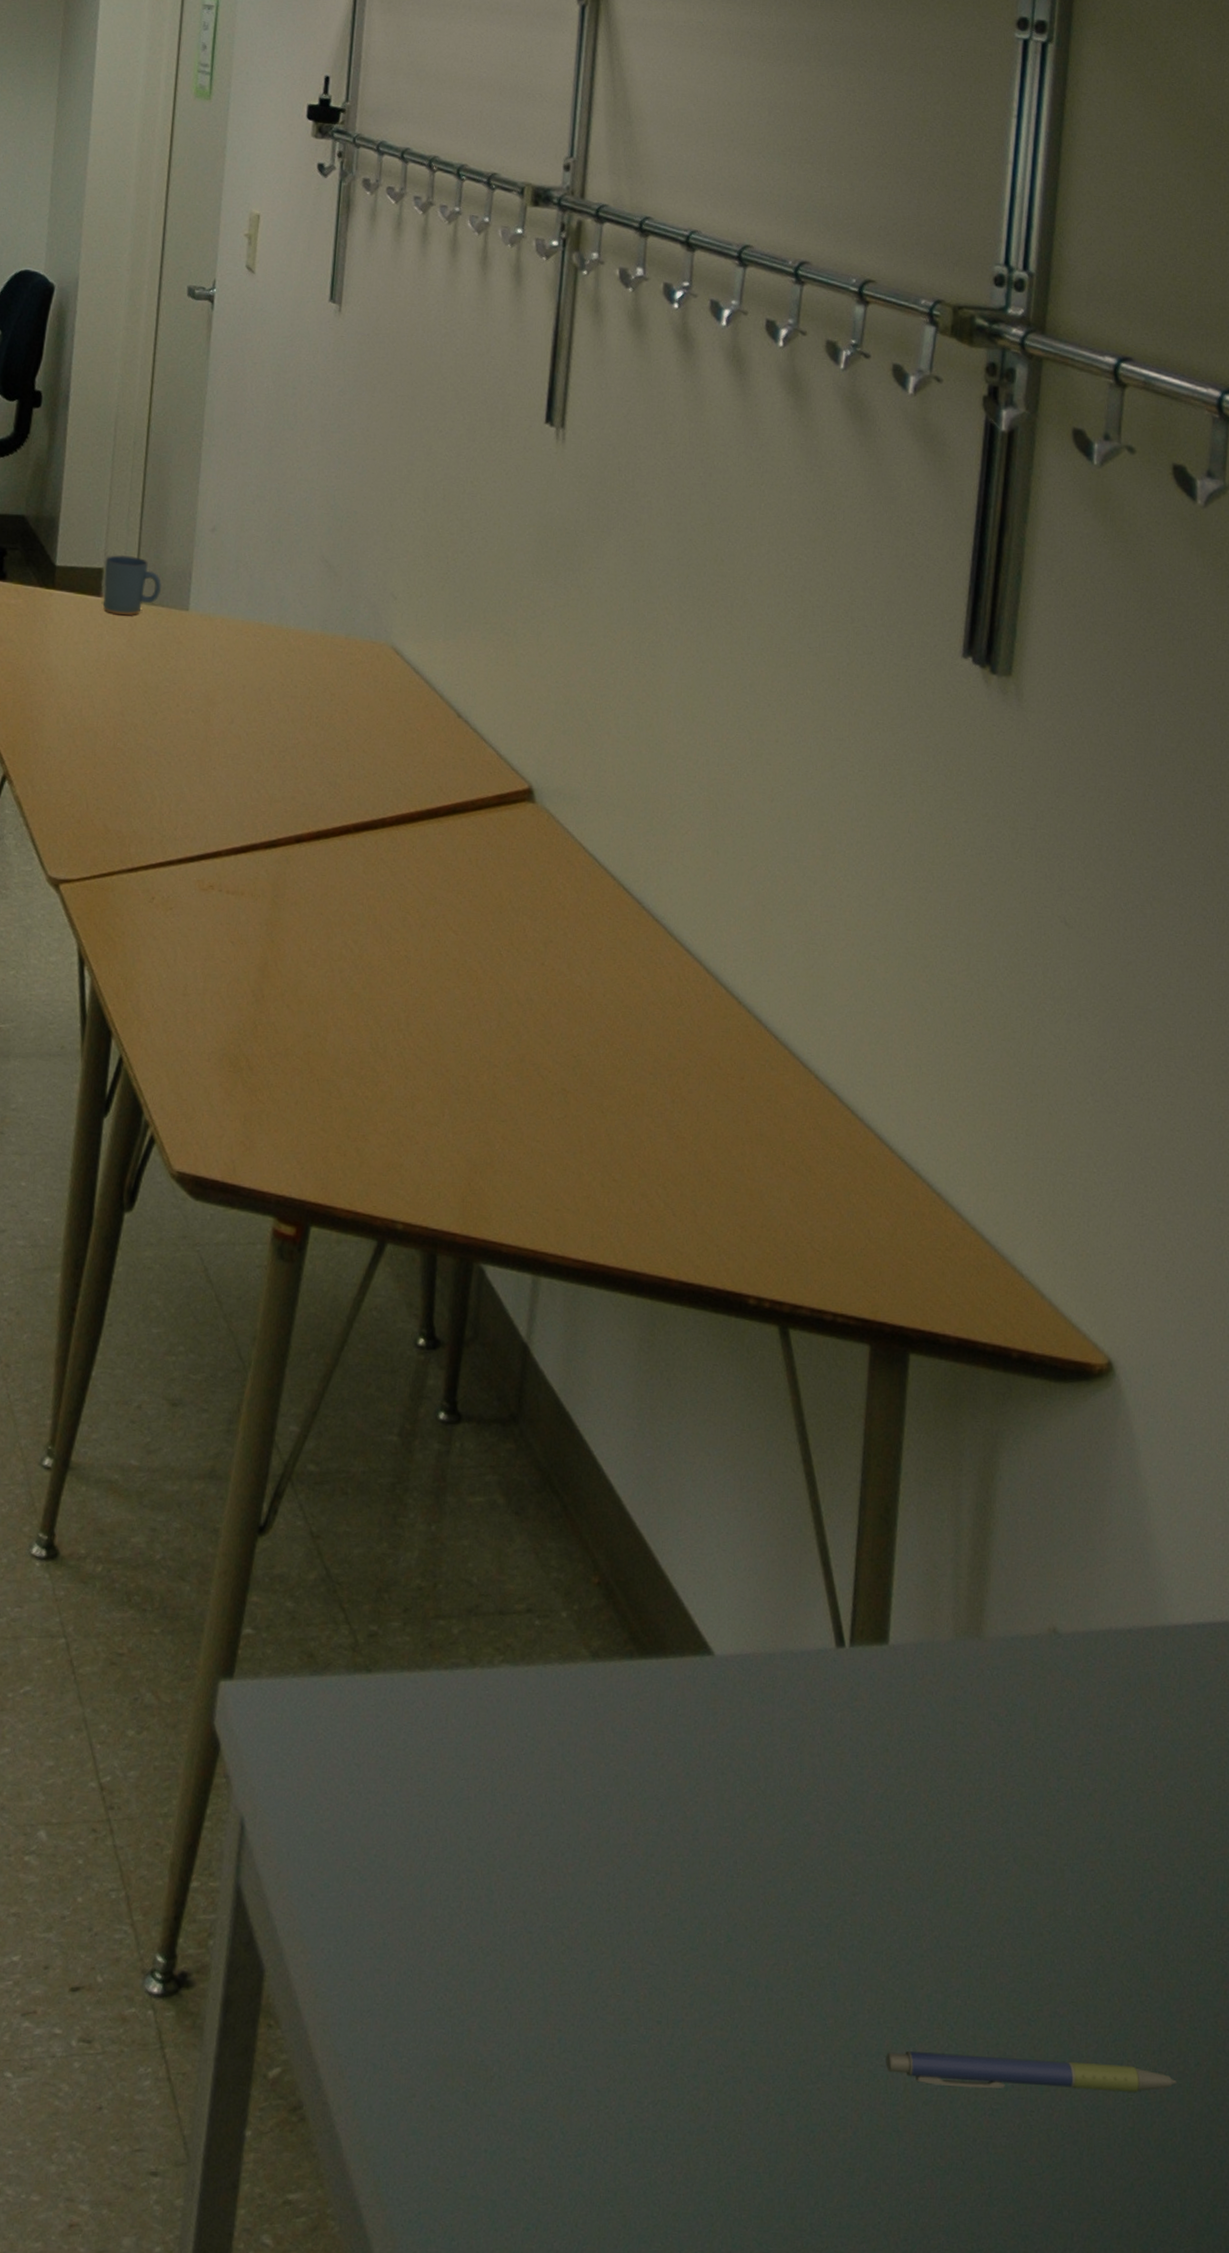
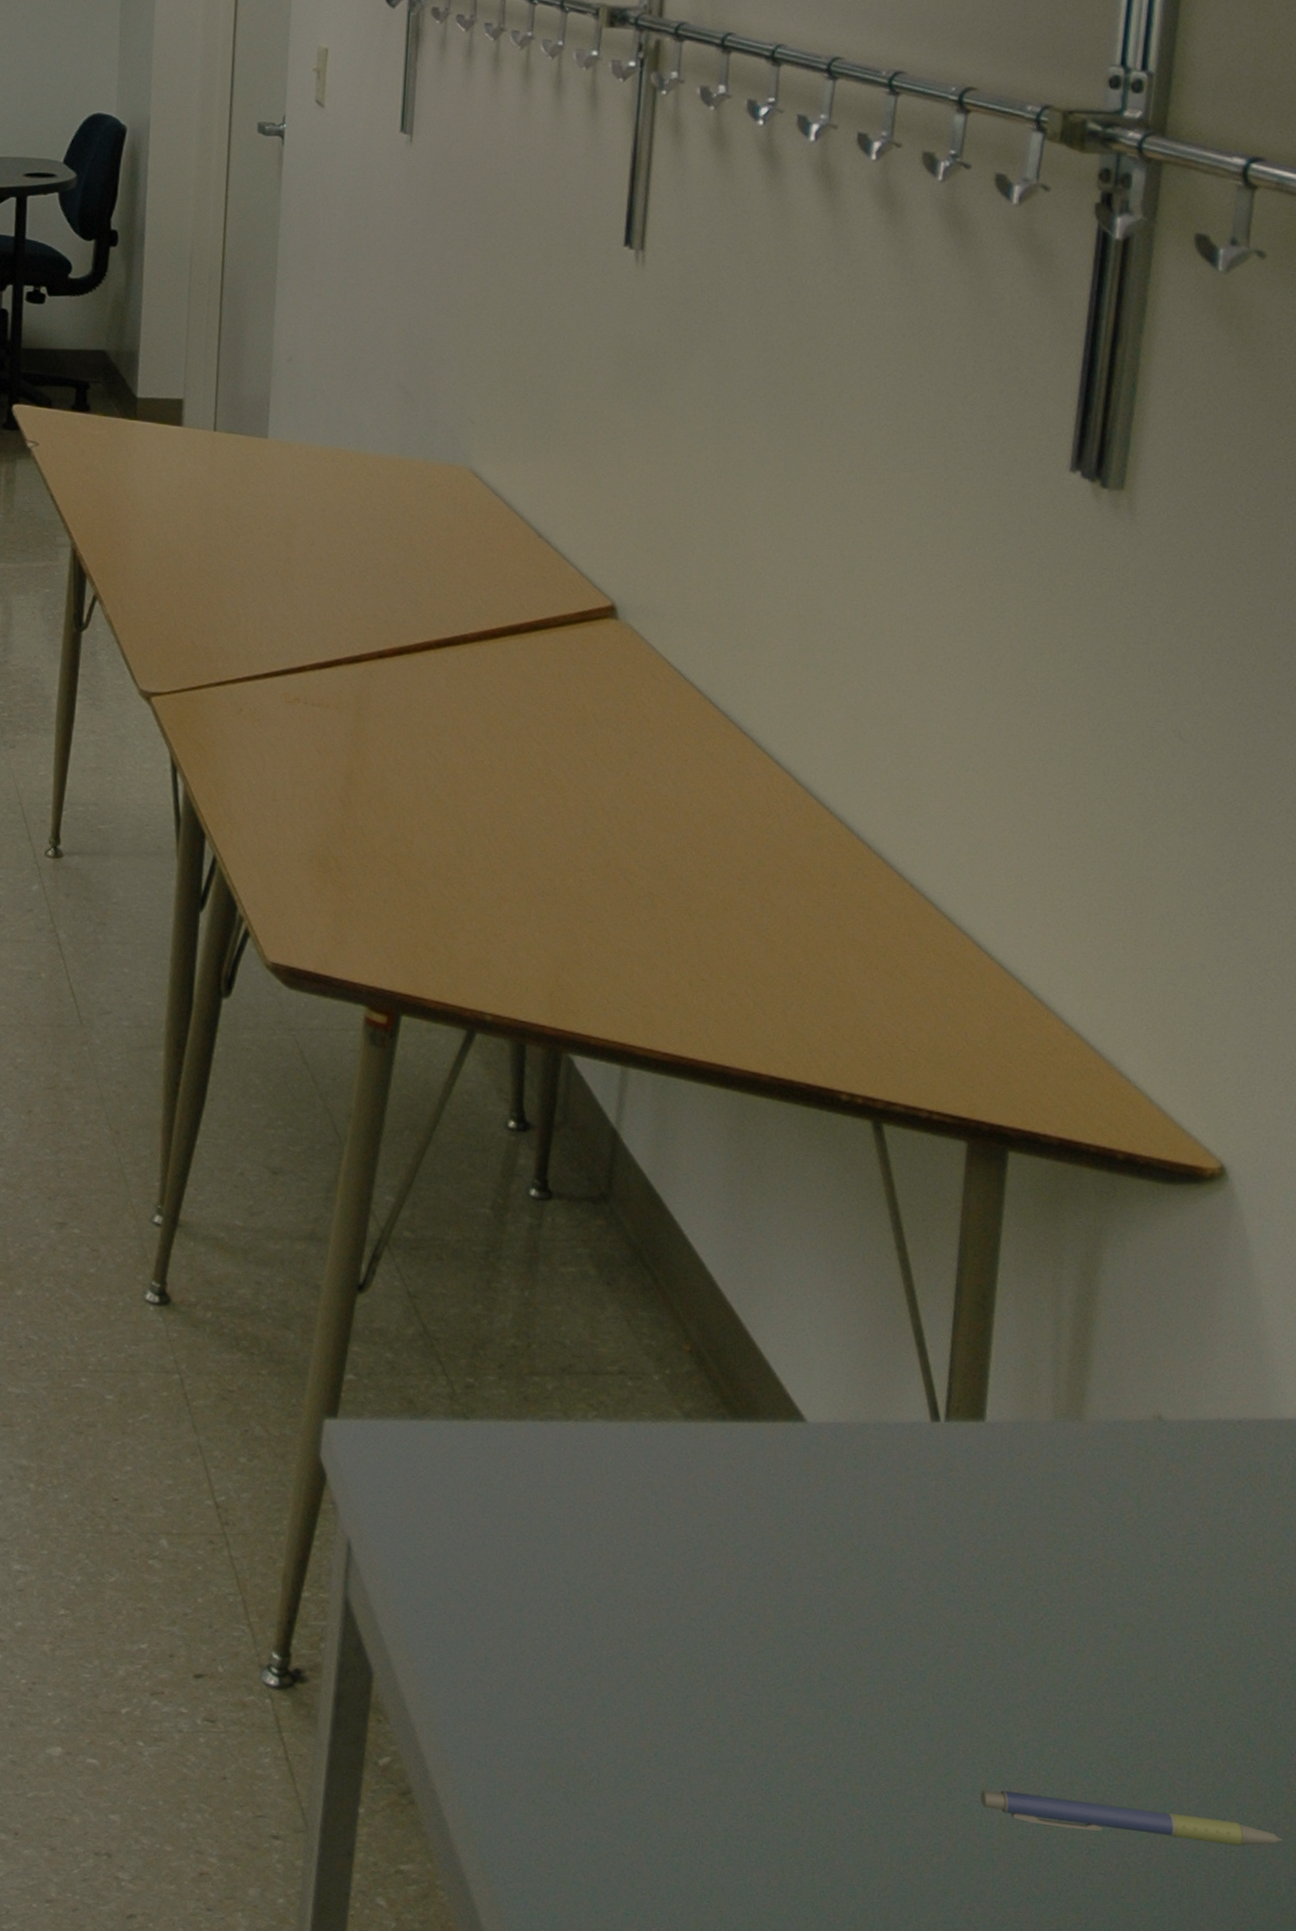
mug: present [103,554,161,616] -> none [184,385,240,444]

